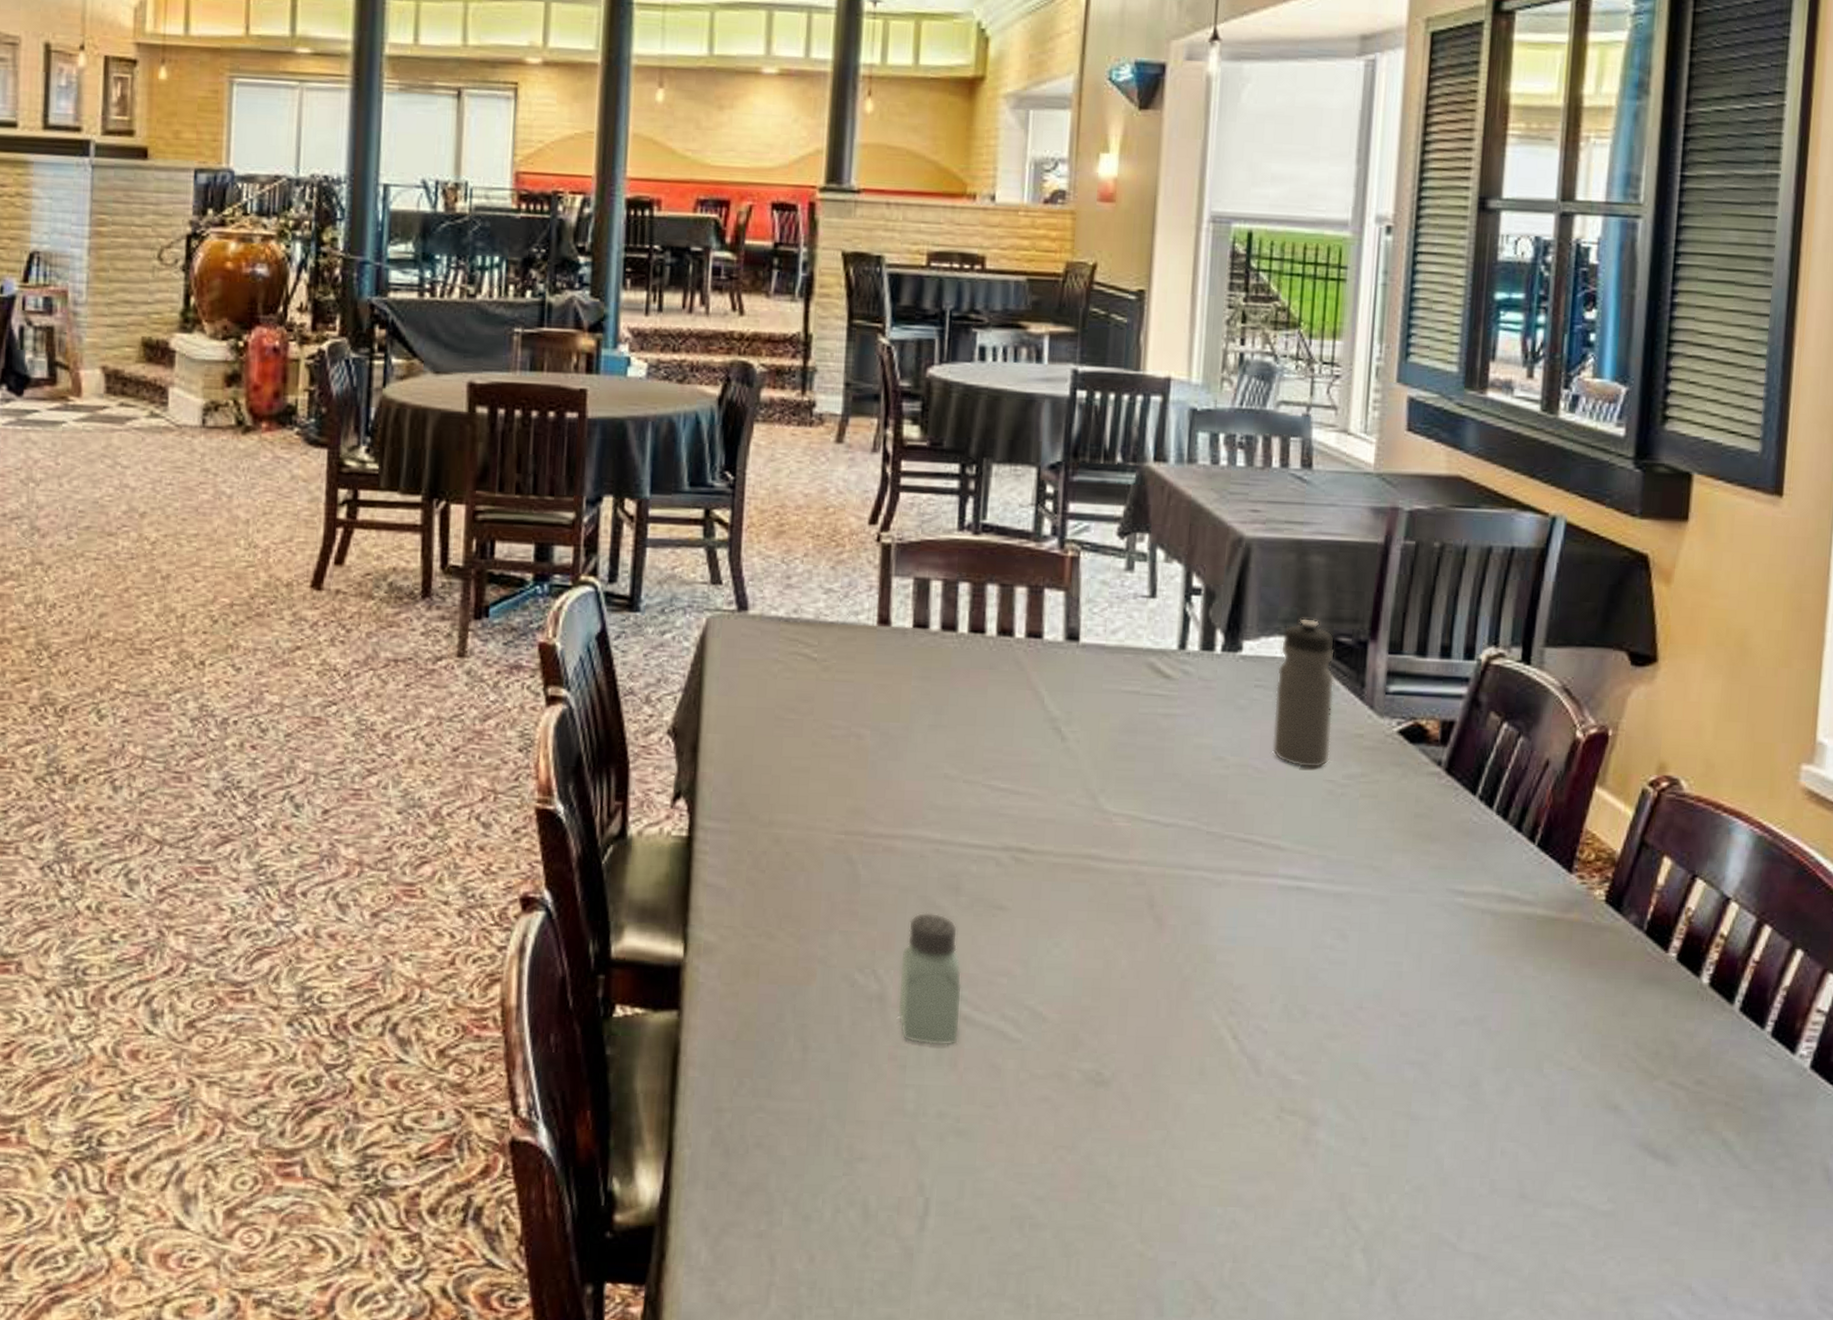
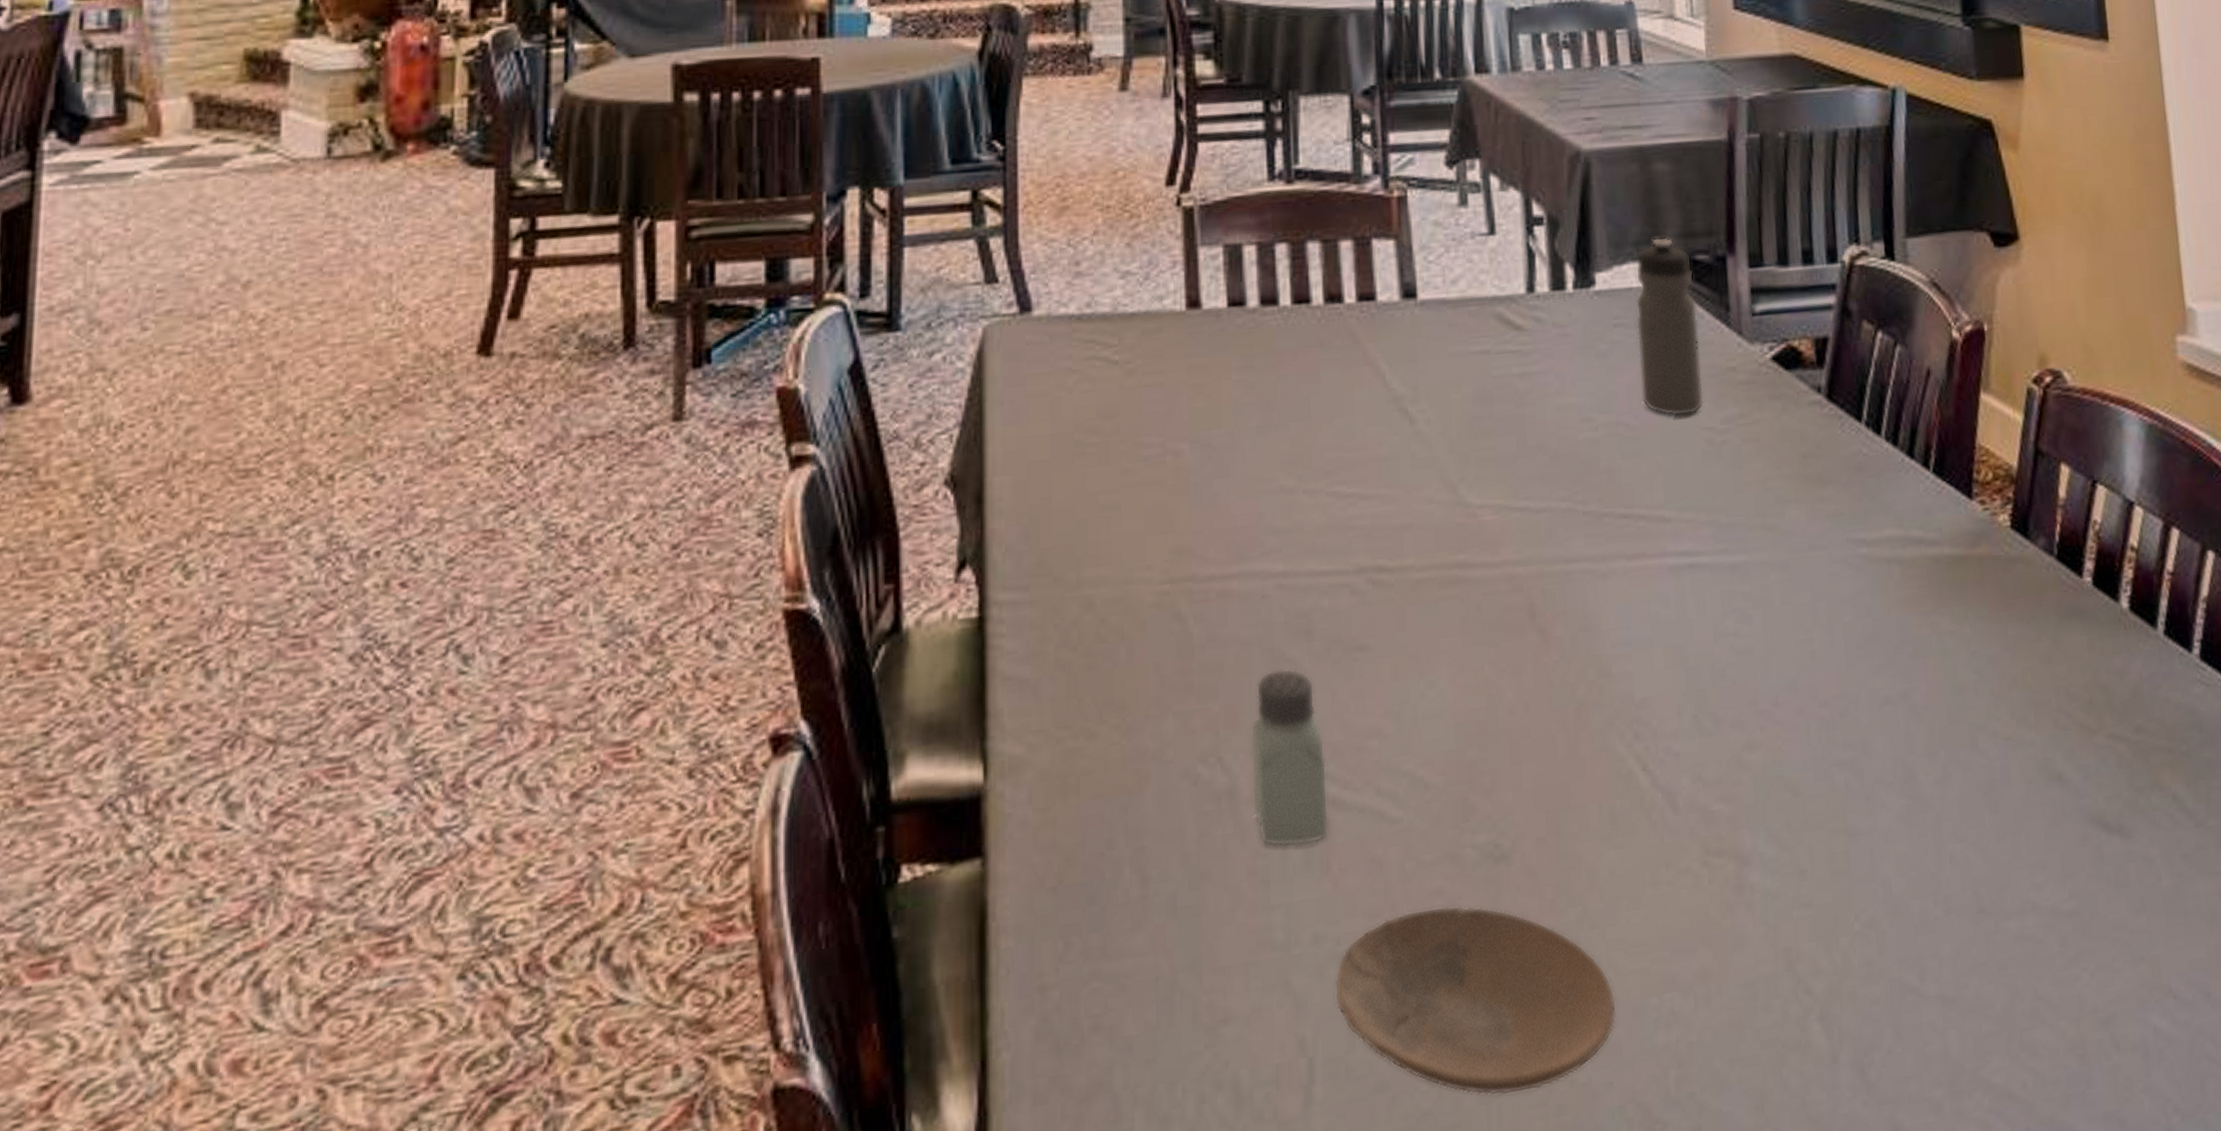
plate: none [950,1108,1187,1256] -> present [1334,905,1617,1096]

